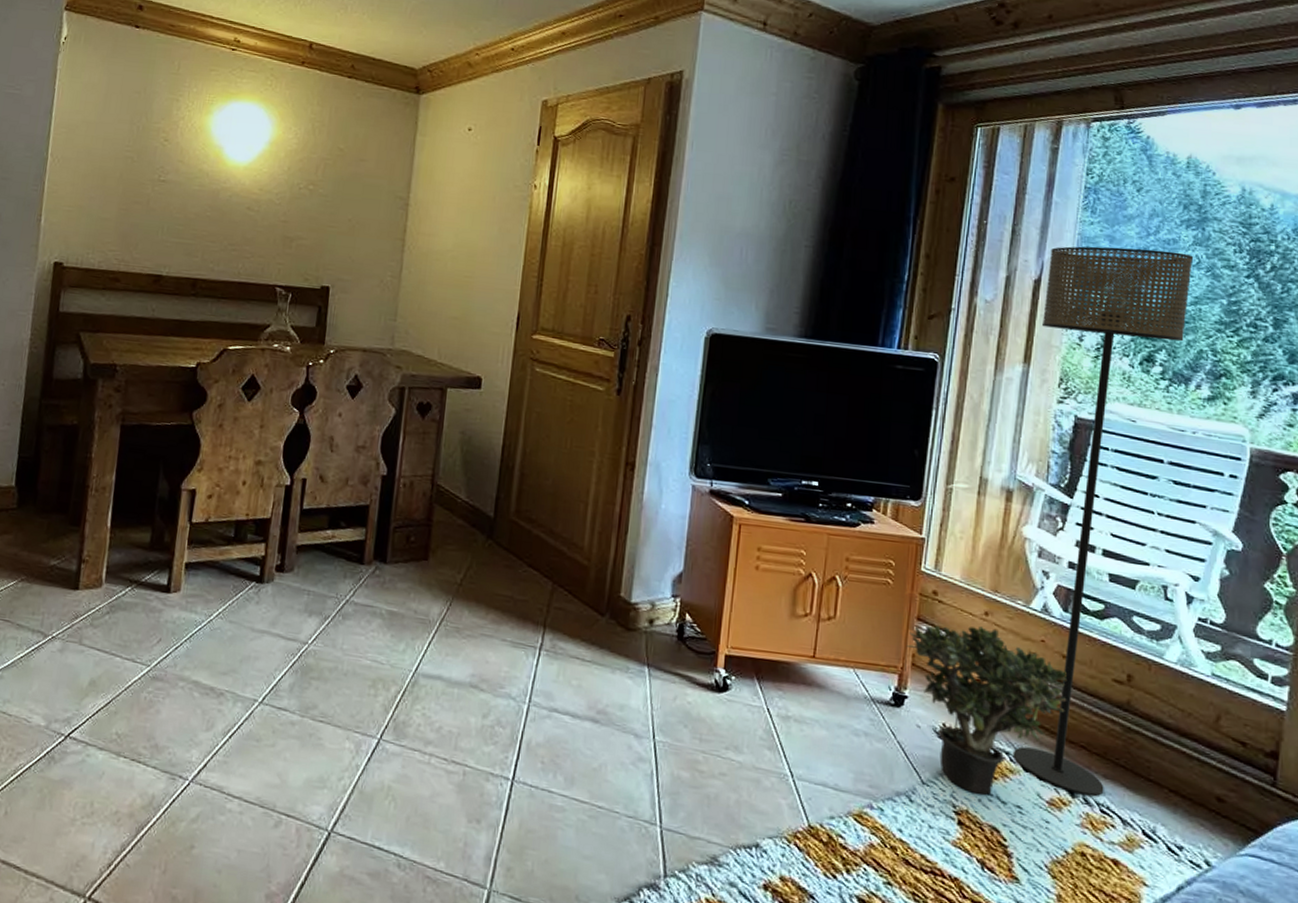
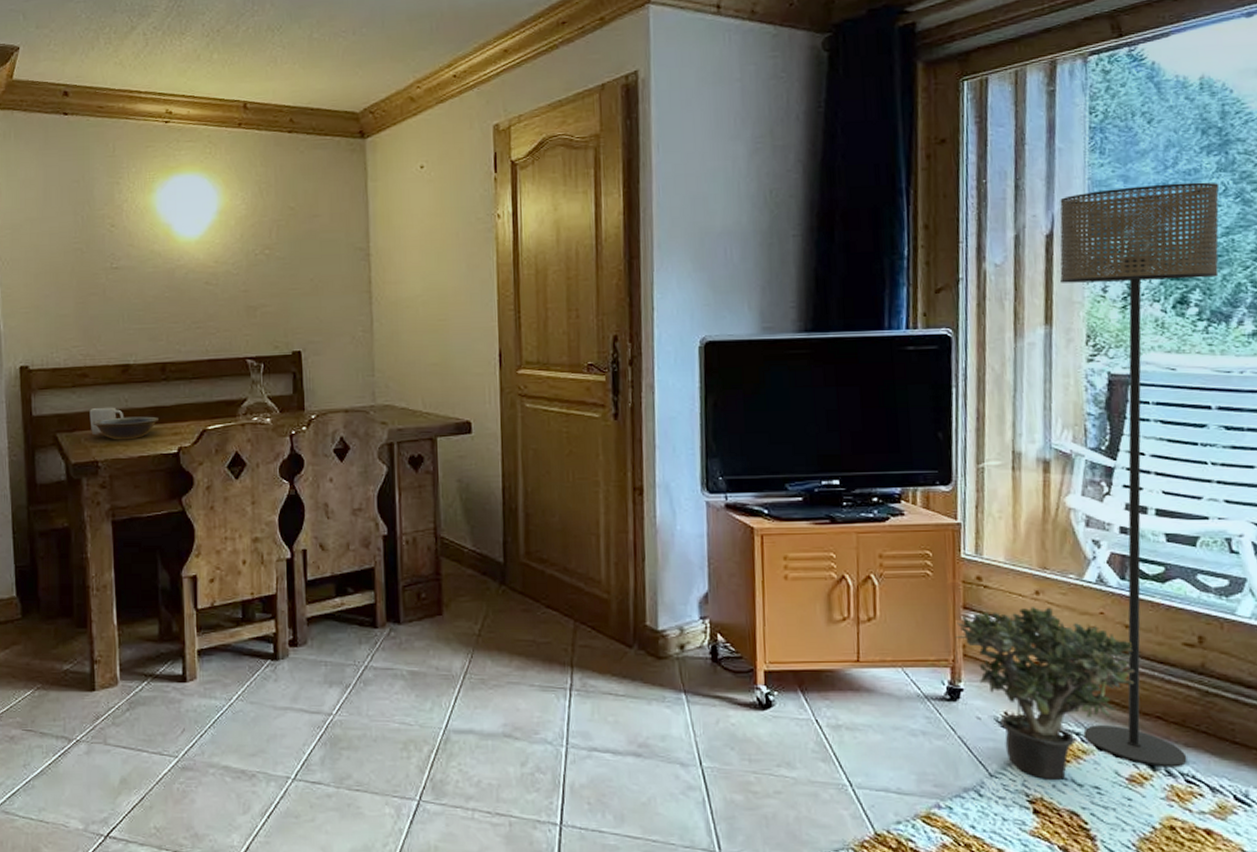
mug: none [114,312,149,340] -> present [89,407,124,436]
bowl: none [116,324,183,349] -> present [92,416,160,440]

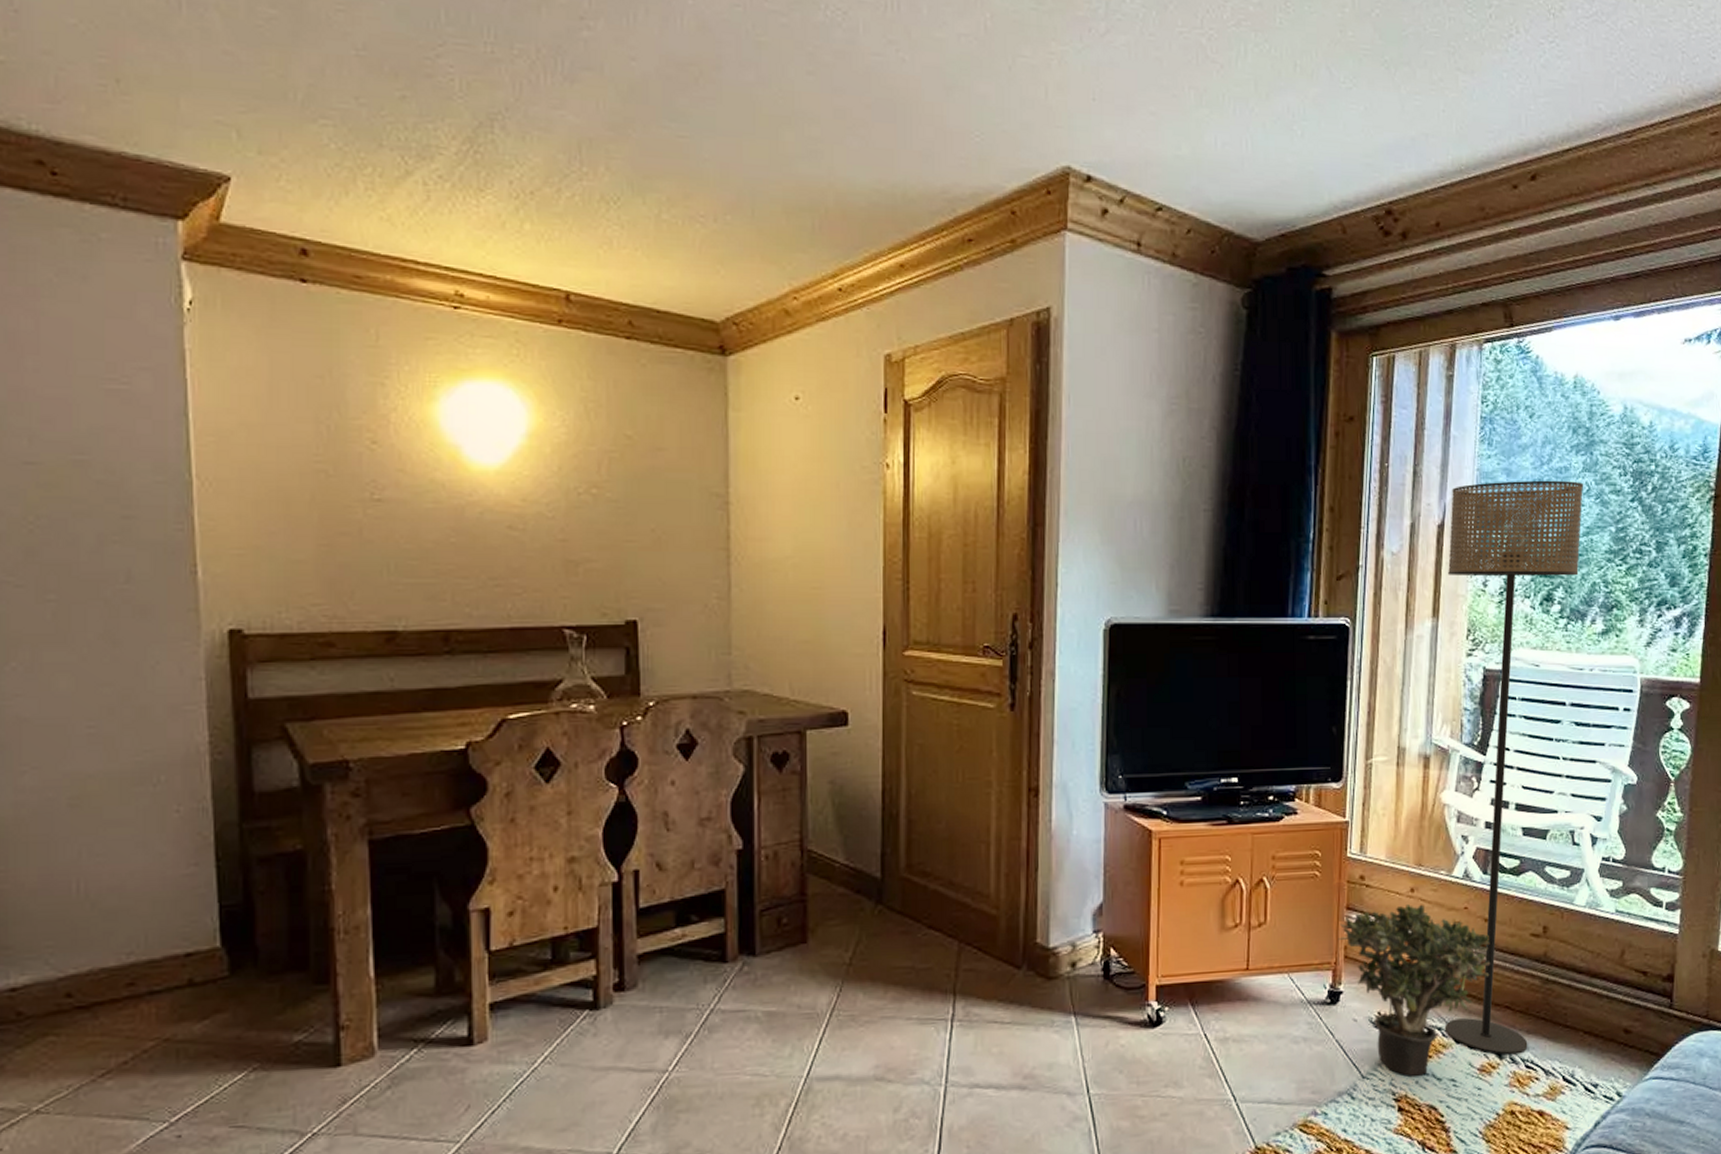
mug: present [89,407,124,436] -> none [336,688,389,726]
bowl: present [92,416,160,440] -> none [340,701,440,733]

